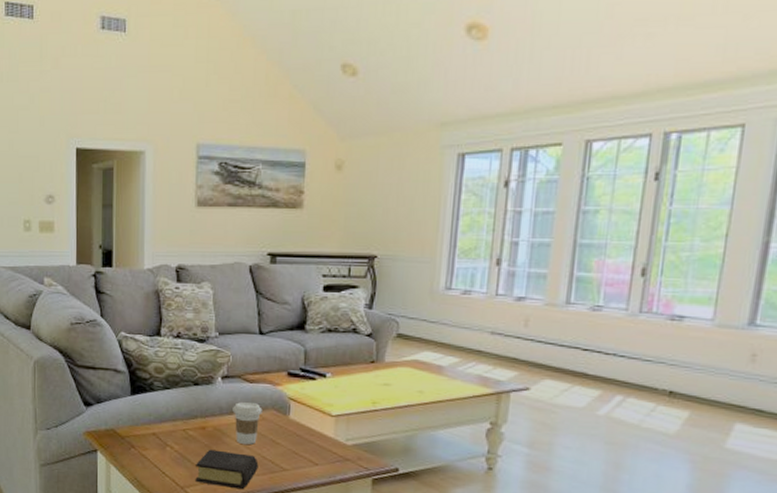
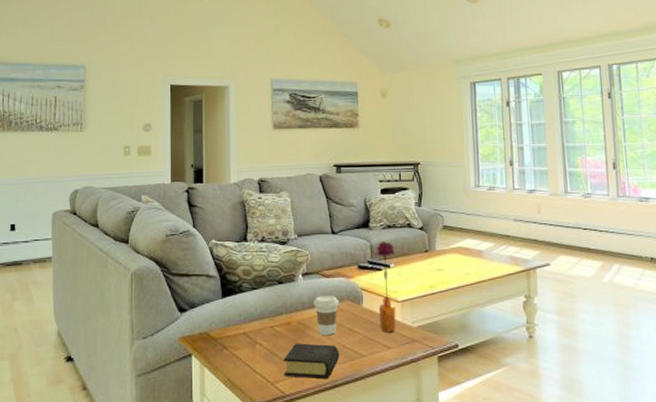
flower: none [306,346,335,448] -> present [374,240,396,333]

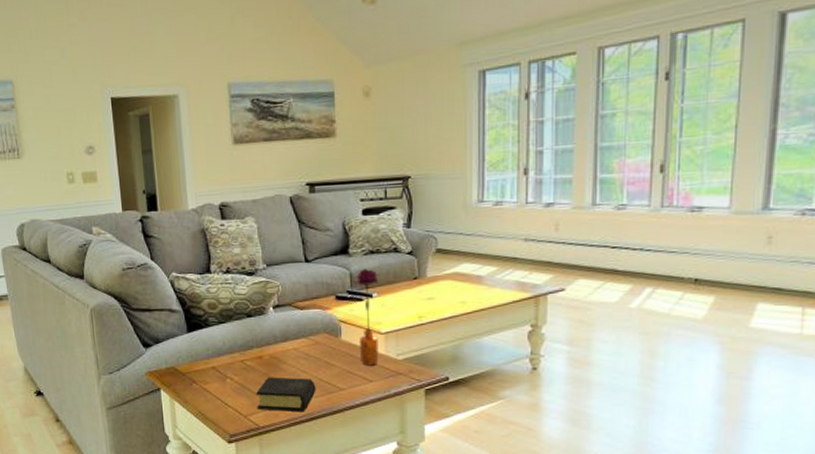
coffee cup: present [313,296,339,335] -> none [286,329,315,369]

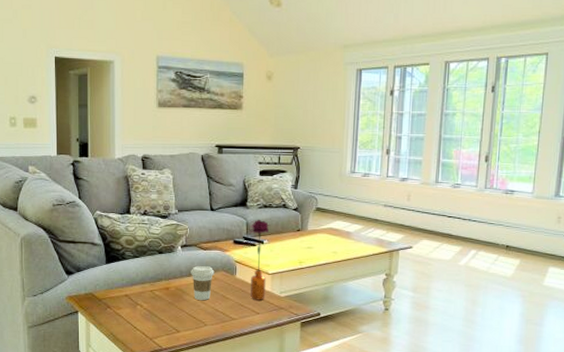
book: present [256,377,316,412] -> none [161,306,213,337]
coffee cup: none [286,329,315,369] -> present [191,266,215,300]

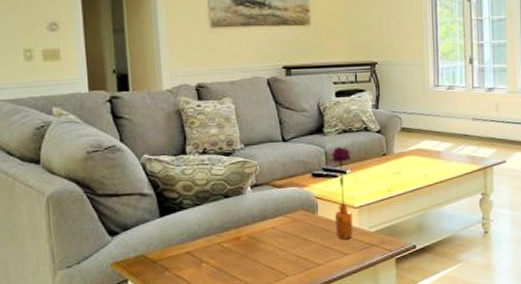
coffee cup: present [191,266,215,300] -> none [264,206,293,247]

